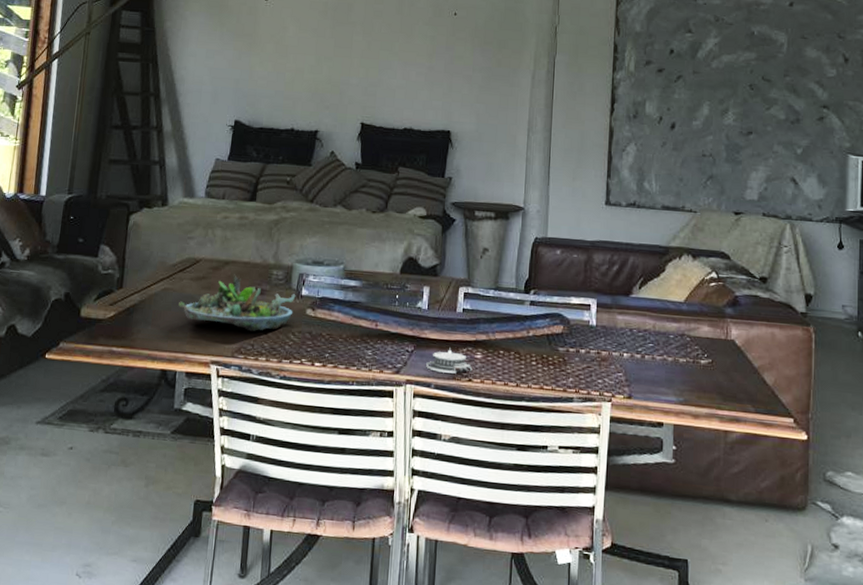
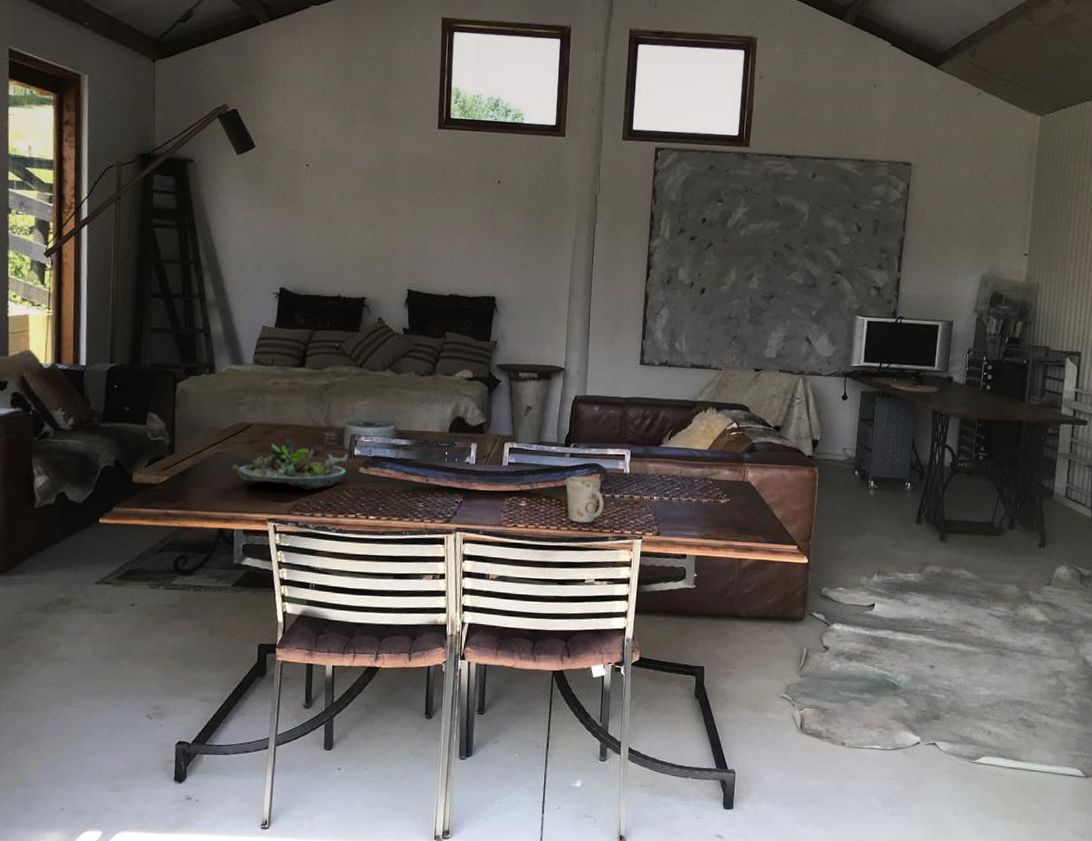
architectural model: present [426,348,472,374] -> none [474,498,517,521]
mug: none [525,326,568,381] -> present [566,476,604,523]

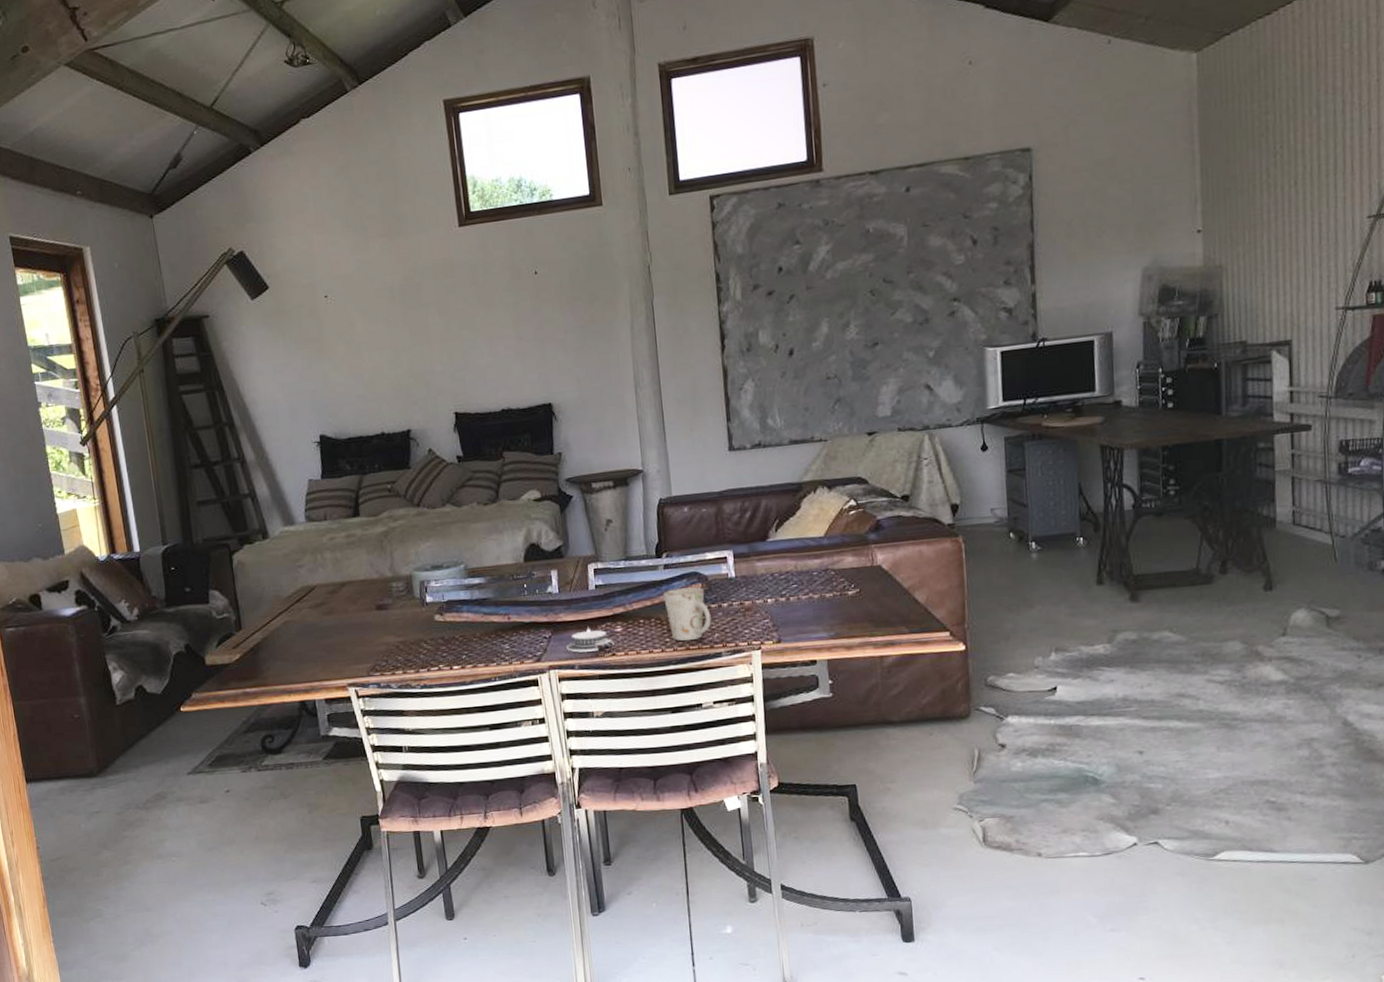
succulent planter: present [231,437,349,491] -> none [302,594,422,648]
architectural model: none [474,498,517,521] -> present [566,626,614,653]

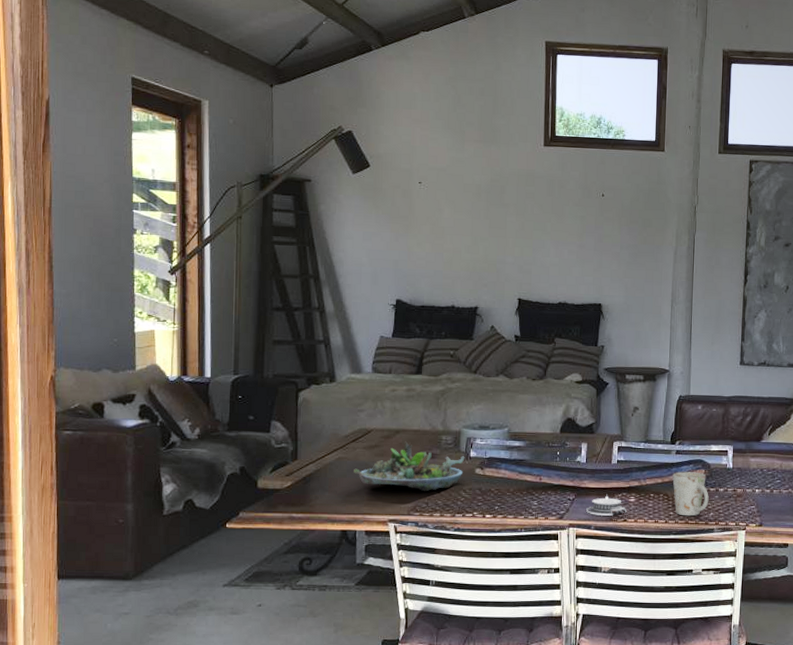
succulent planter: none [302,594,422,648] -> present [353,441,465,492]

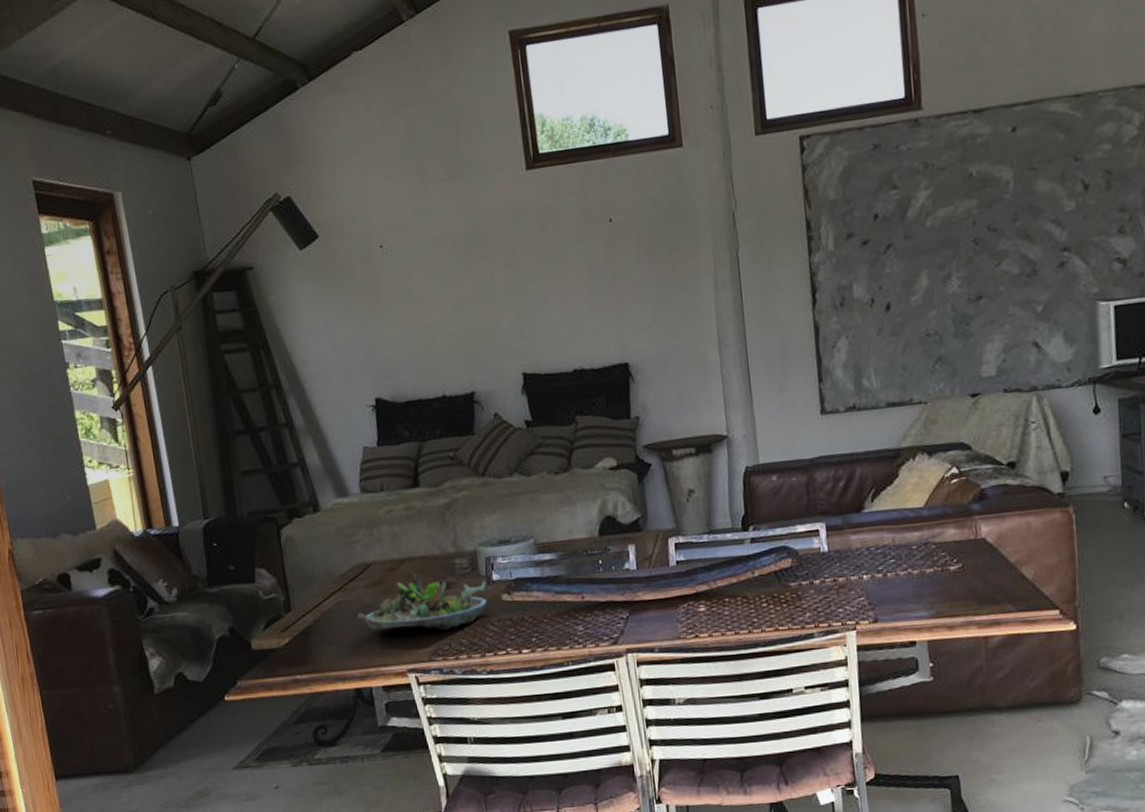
architectural model: present [586,494,626,516] -> none [645,606,697,634]
mug: present [672,471,709,516] -> none [750,563,802,622]

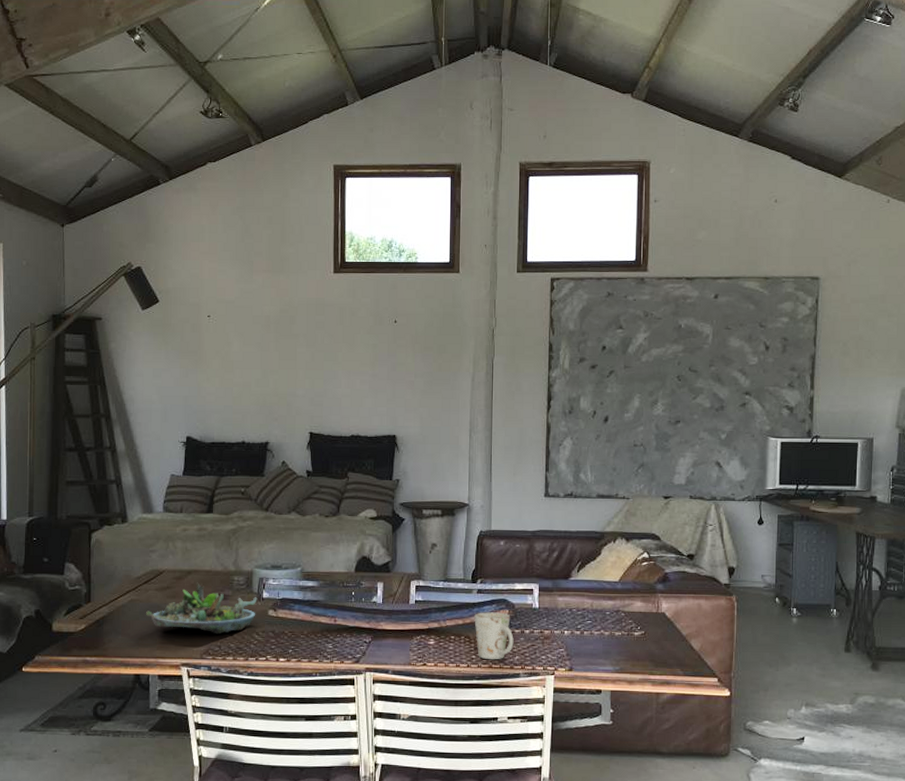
mug: none [750,563,802,622] -> present [474,612,514,660]

